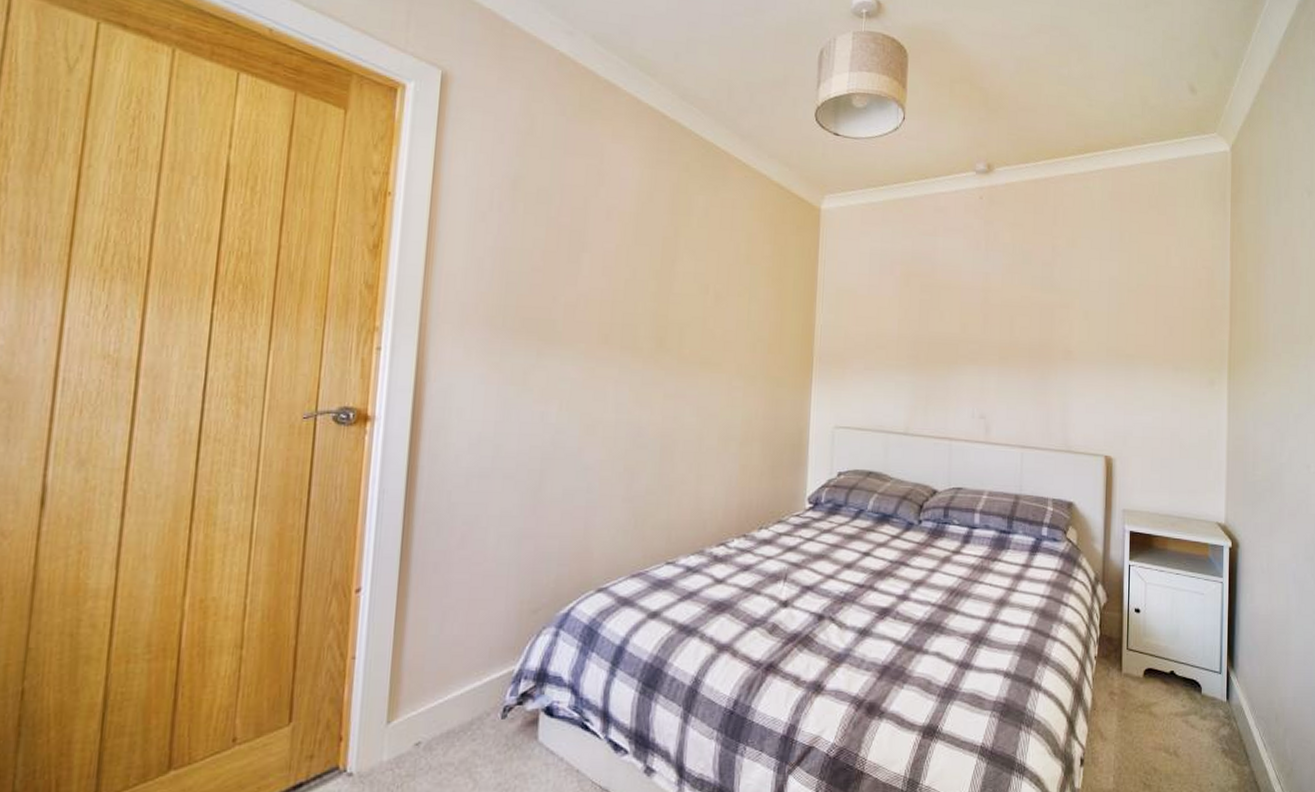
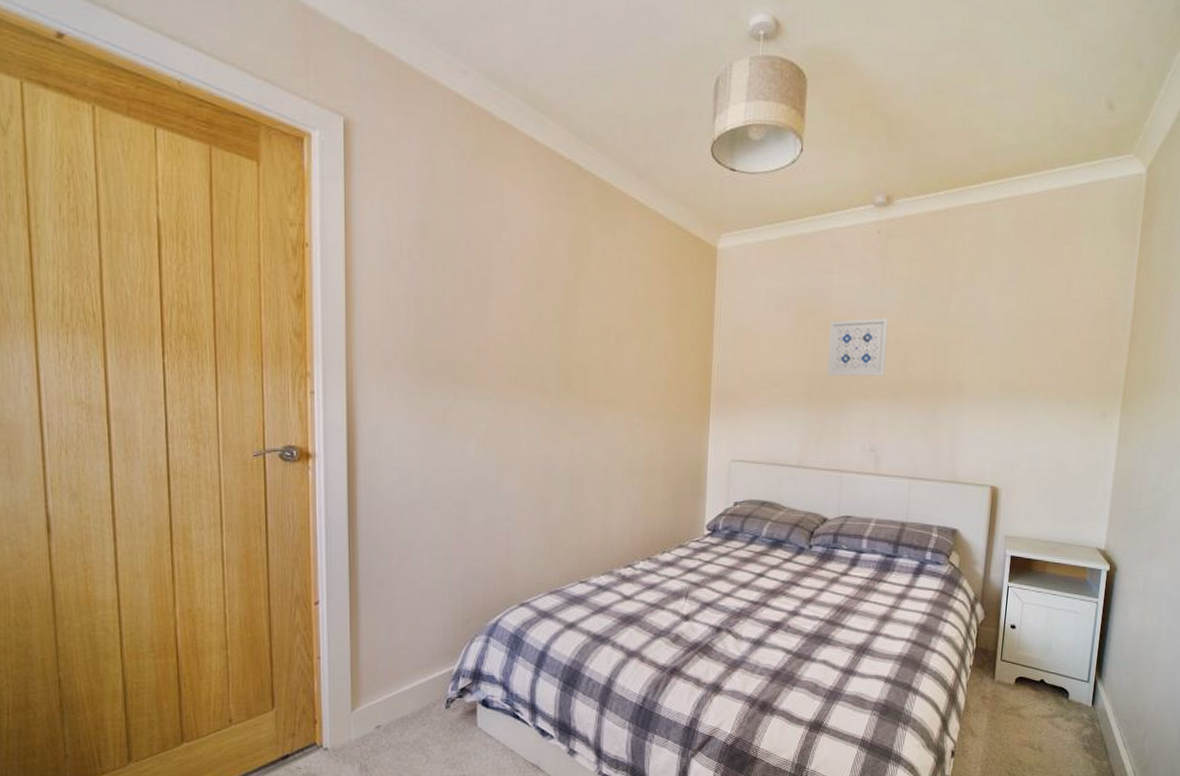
wall art: none [933,281,994,341] -> present [827,317,889,377]

